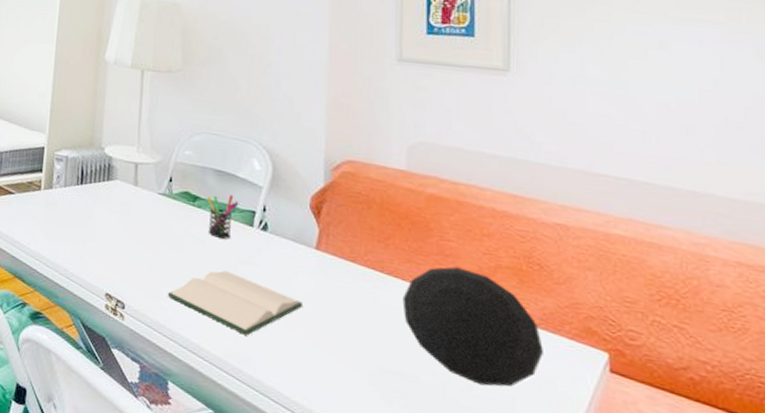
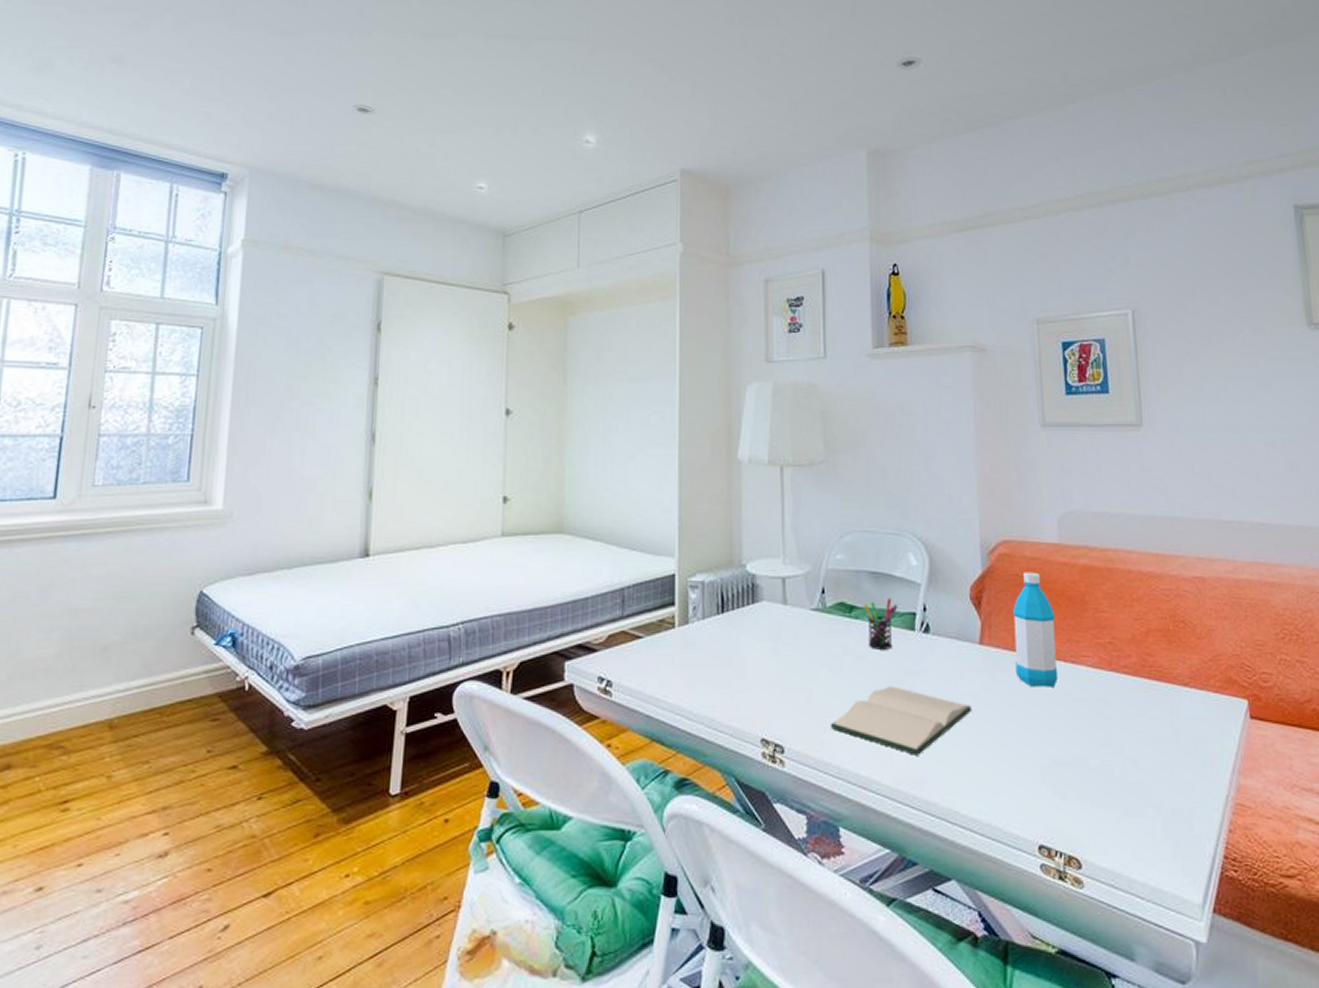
water bottle: none [351,191,396,301] -> present [1013,572,1059,687]
decorative orb: present [402,266,543,387] -> none [1066,638,1194,758]

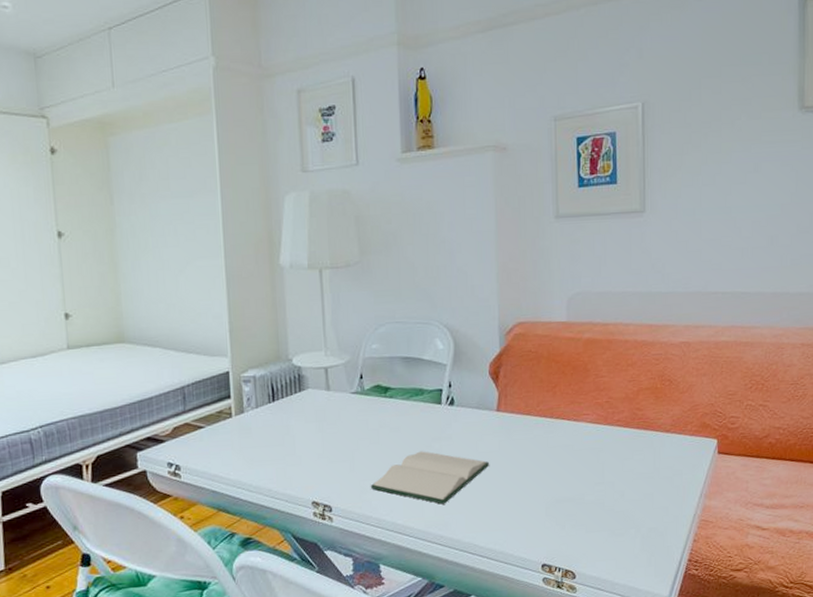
pen holder: present [864,598,898,650] -> none [397,378,427,422]
water bottle: present [1013,572,1059,687] -> none [526,347,563,443]

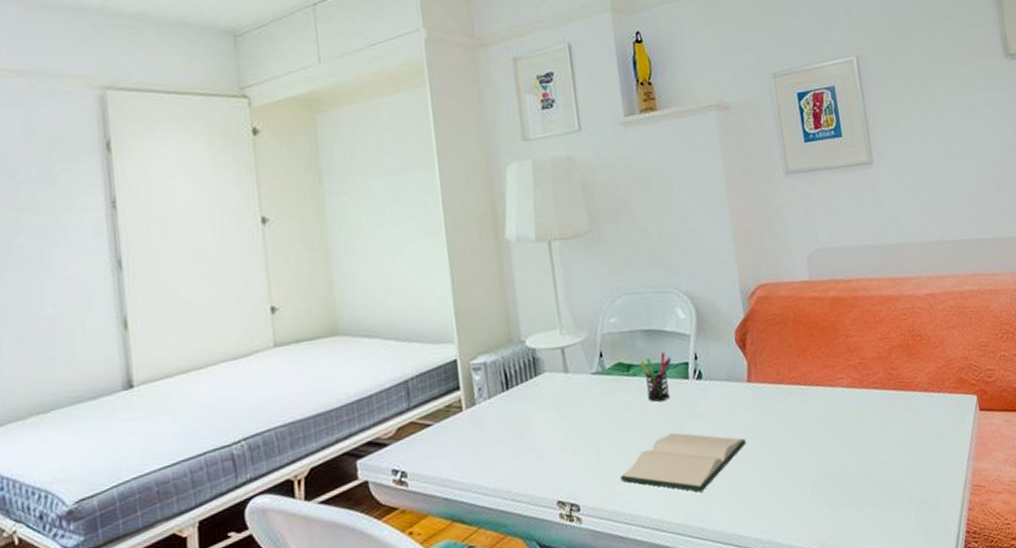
pen holder: none [397,378,427,422] -> present [640,352,672,402]

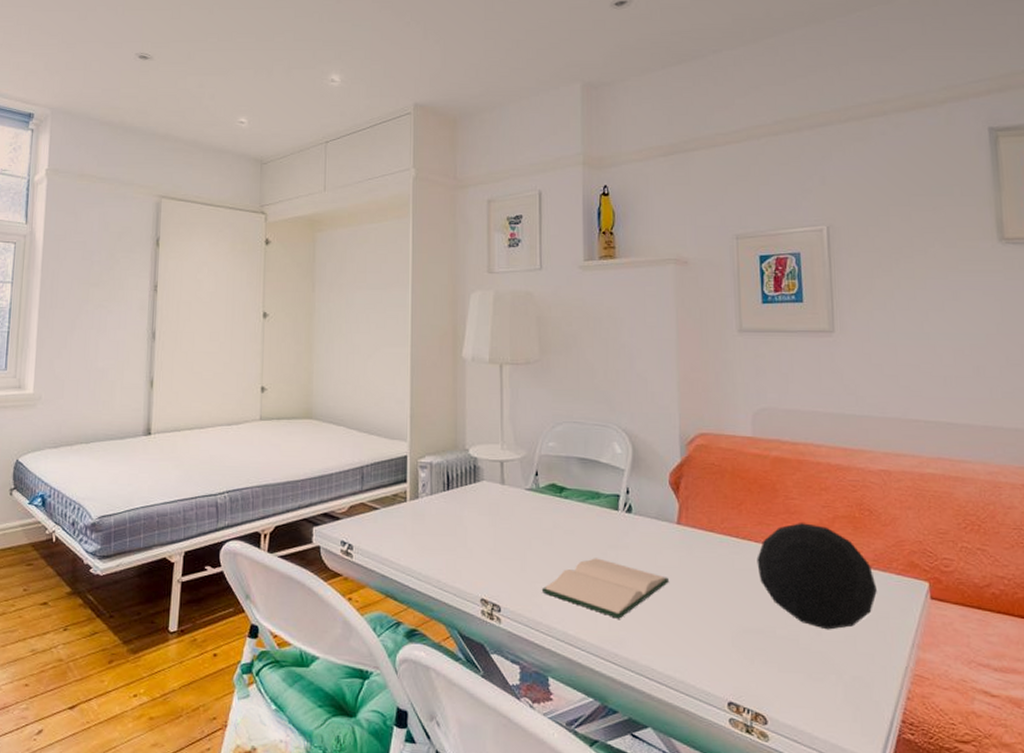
pen holder: present [640,352,672,402] -> none [573,481,604,526]
decorative orb: none [825,358,934,460] -> present [757,523,877,630]

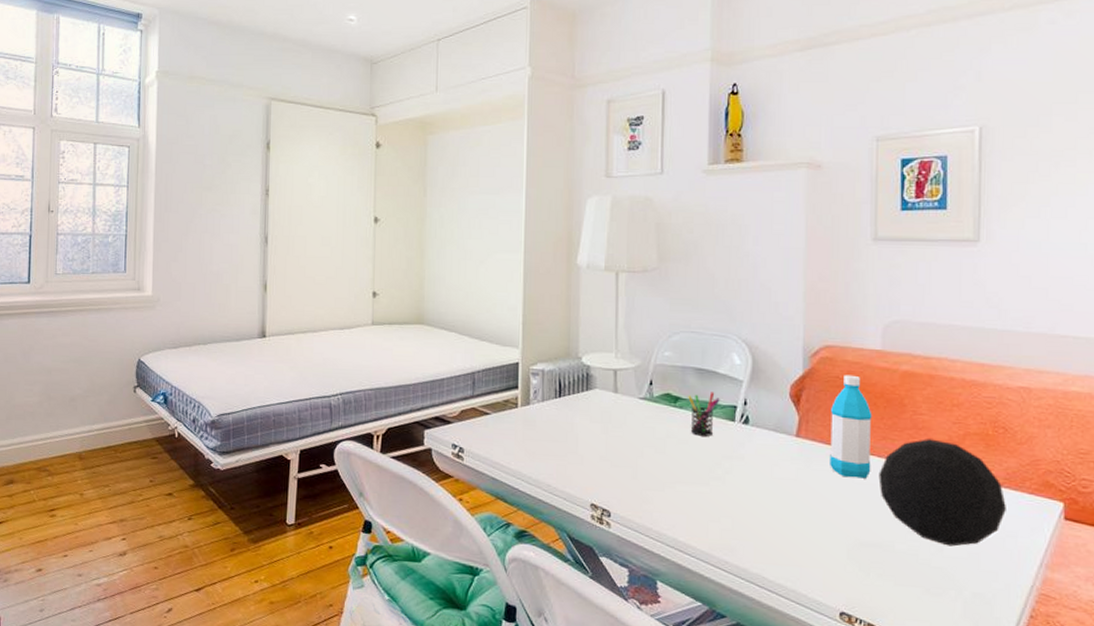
hardback book: present [542,558,670,619] -> none [653,467,785,528]
pen holder: none [573,481,604,526] -> present [688,392,720,437]
water bottle: none [709,461,750,564] -> present [830,375,872,479]

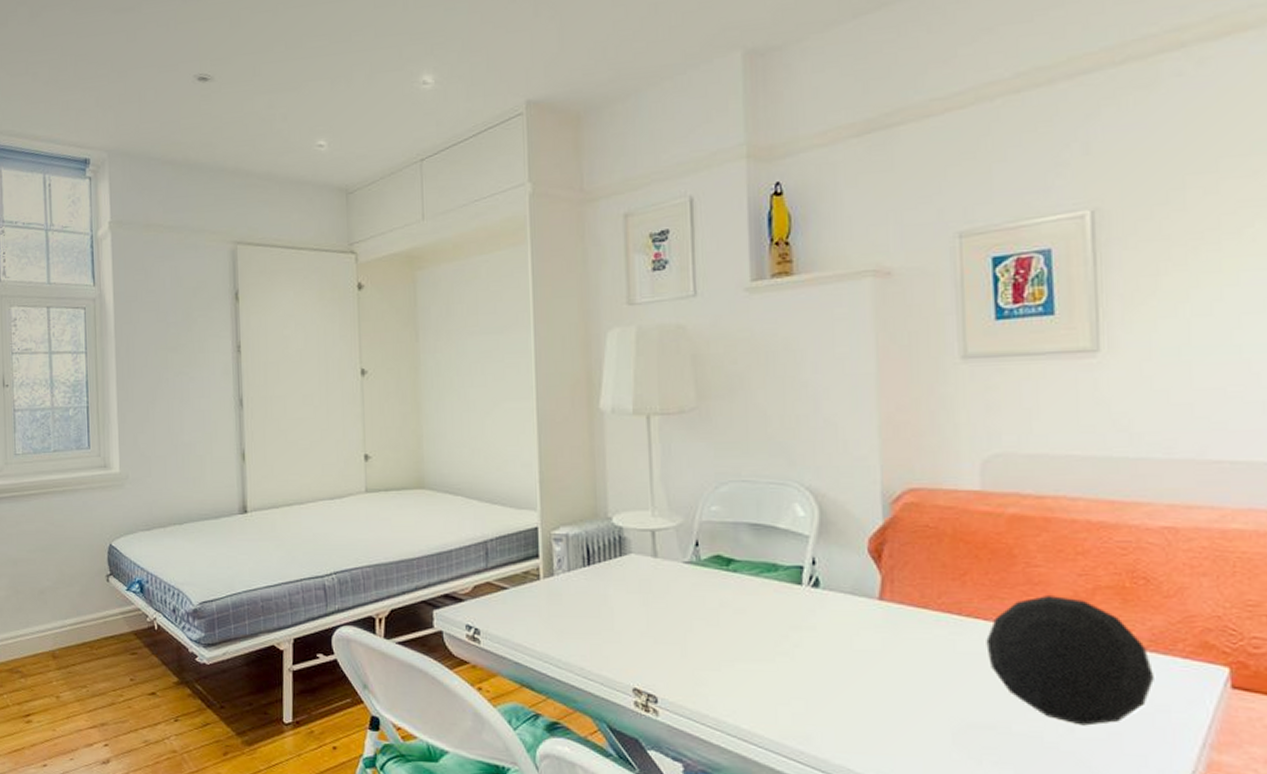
pen holder: present [688,392,720,437] -> none [743,551,783,604]
water bottle: present [830,375,872,479] -> none [921,522,976,647]

